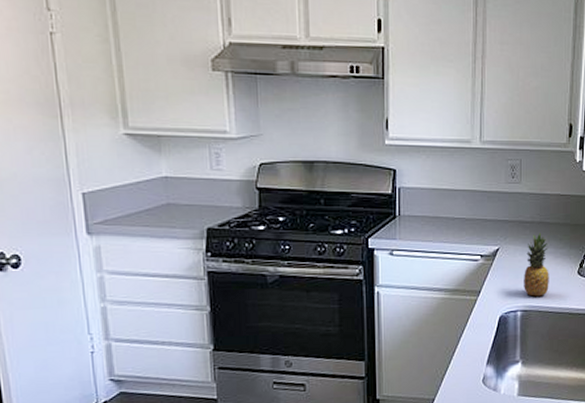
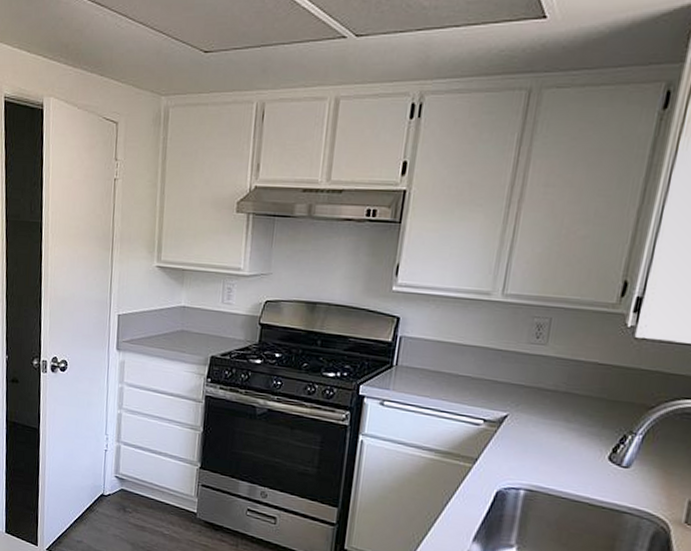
fruit: present [524,233,549,297] -> none [532,404,573,478]

